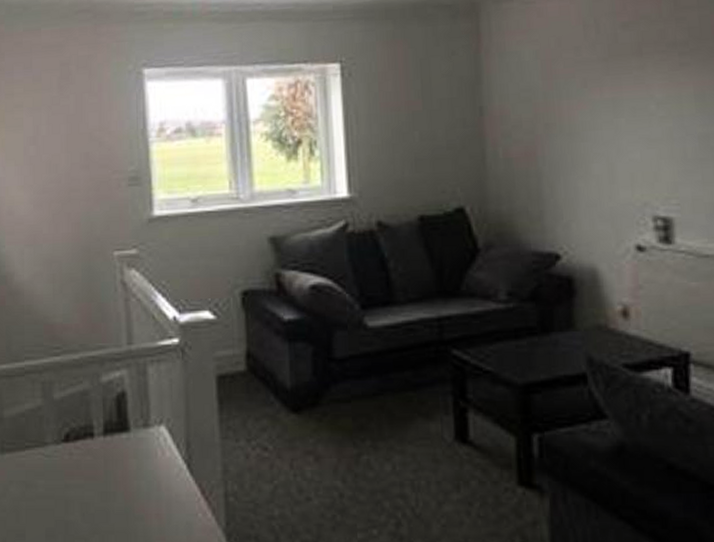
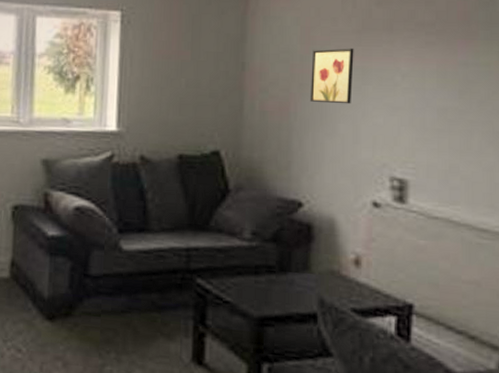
wall art: none [556,78,604,143] -> present [309,47,354,104]

